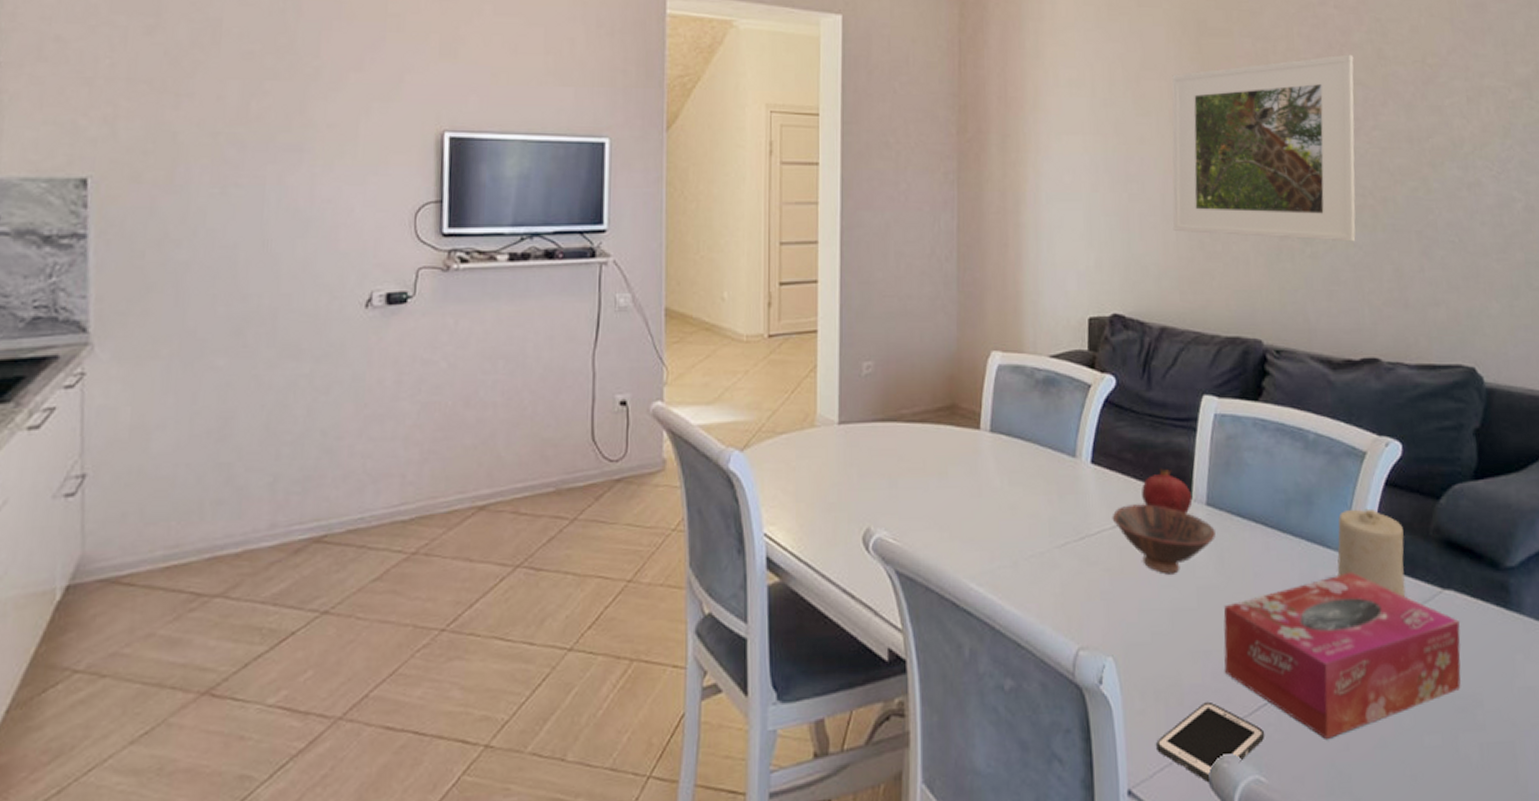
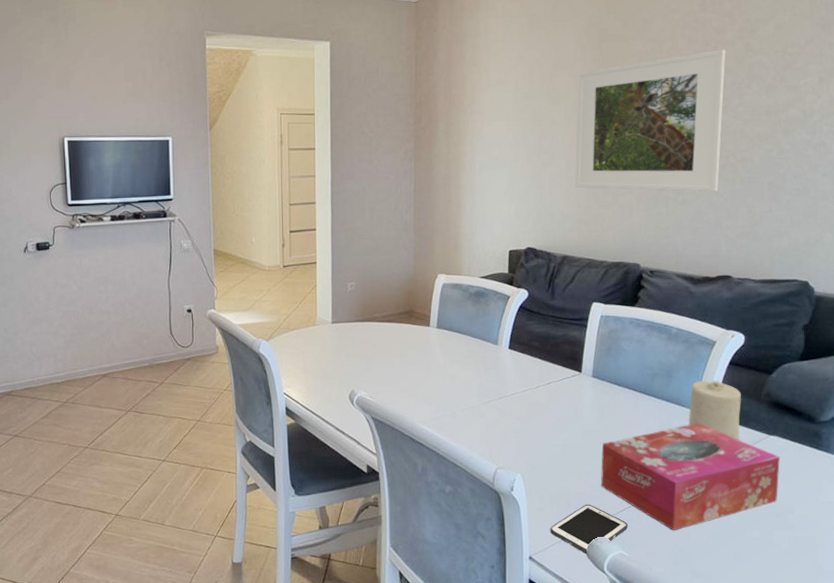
bowl: present [1112,504,1216,575] -> none [523,376,598,422]
fruit: present [1142,468,1193,514] -> none [545,352,582,383]

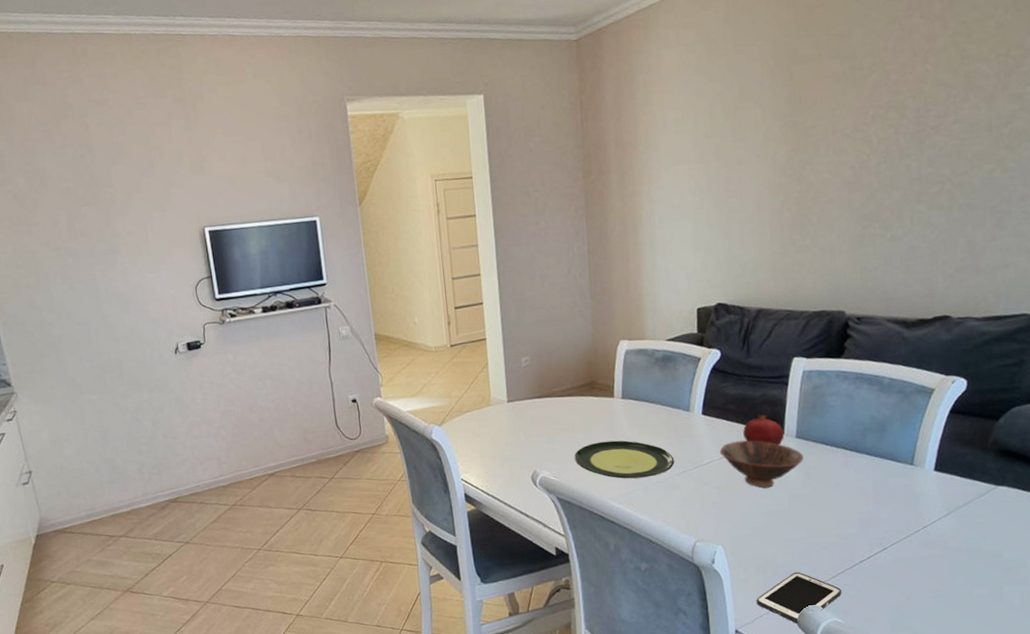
plate: none [390,367,482,404] -> present [574,440,675,479]
bowl: none [523,376,598,422] -> present [719,440,803,488]
fruit: none [545,352,582,383] -> present [743,414,785,446]
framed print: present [574,49,726,192] -> none [766,59,938,233]
tissue box: present [601,423,780,530] -> none [809,478,1010,593]
candle: present [688,380,741,440] -> none [905,431,965,494]

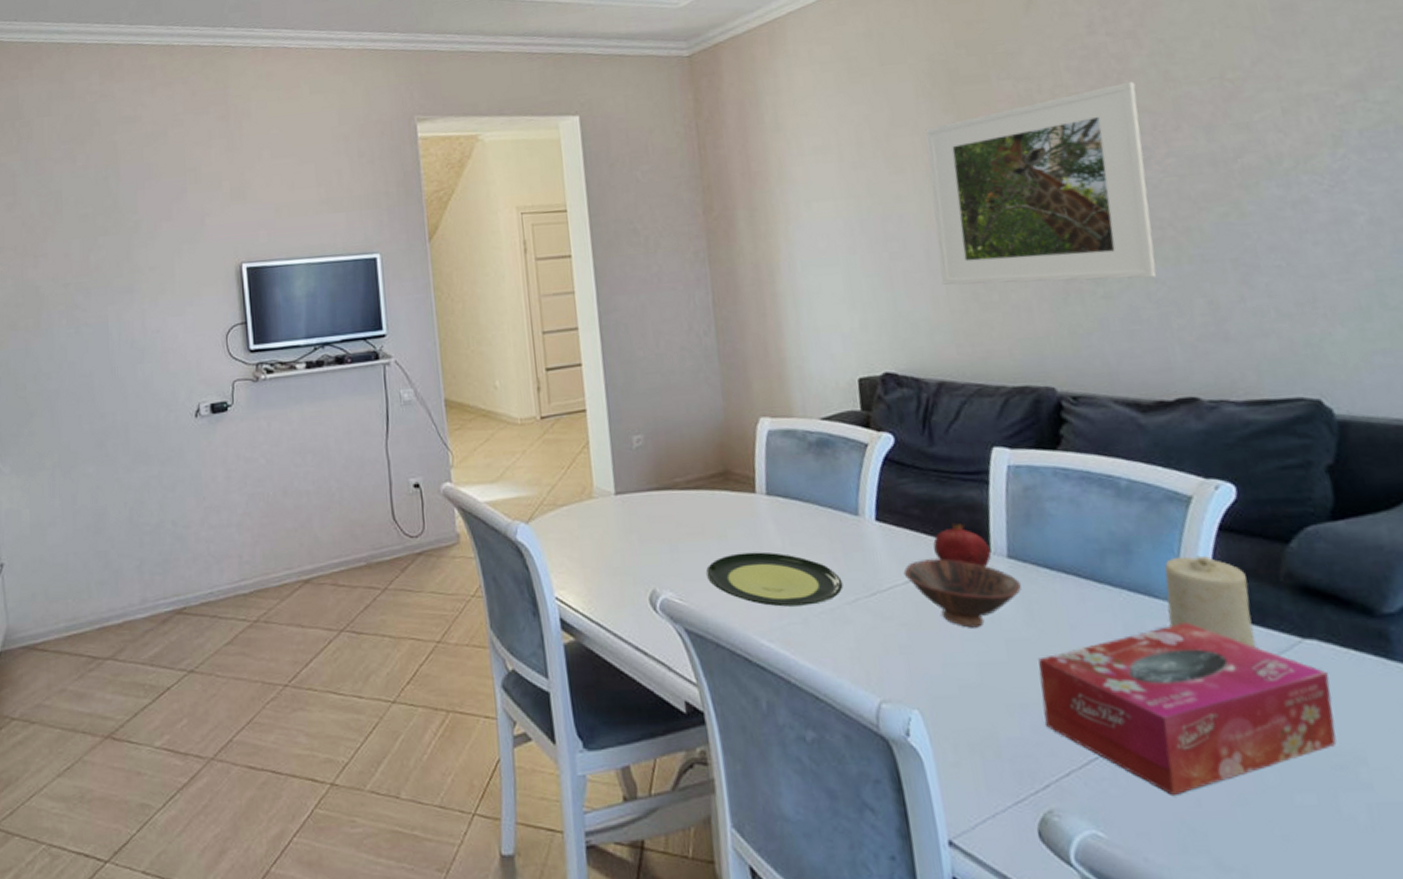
cell phone: present [756,571,842,624] -> none [975,754,1099,837]
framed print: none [766,59,938,233] -> present [925,81,1157,285]
tissue box: none [809,478,1010,593] -> present [1038,622,1337,795]
candle: none [905,431,965,494] -> present [1164,555,1256,648]

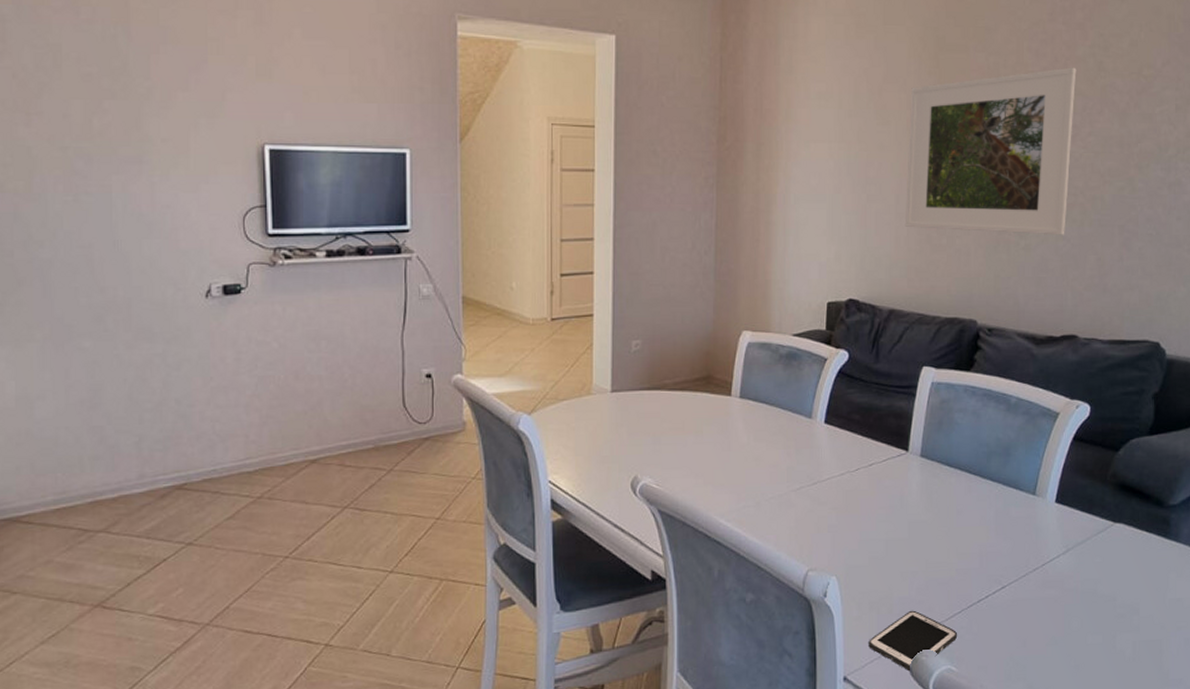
plate: present [706,551,843,607] -> none [682,446,792,493]
bowl: present [903,558,1021,628] -> none [840,456,927,512]
fruit: present [933,522,992,568] -> none [866,427,909,464]
cell phone: none [975,754,1099,837] -> present [869,610,958,672]
tissue box: present [1038,622,1337,795] -> none [928,509,1125,638]
candle: present [1164,555,1256,648] -> none [1027,459,1085,529]

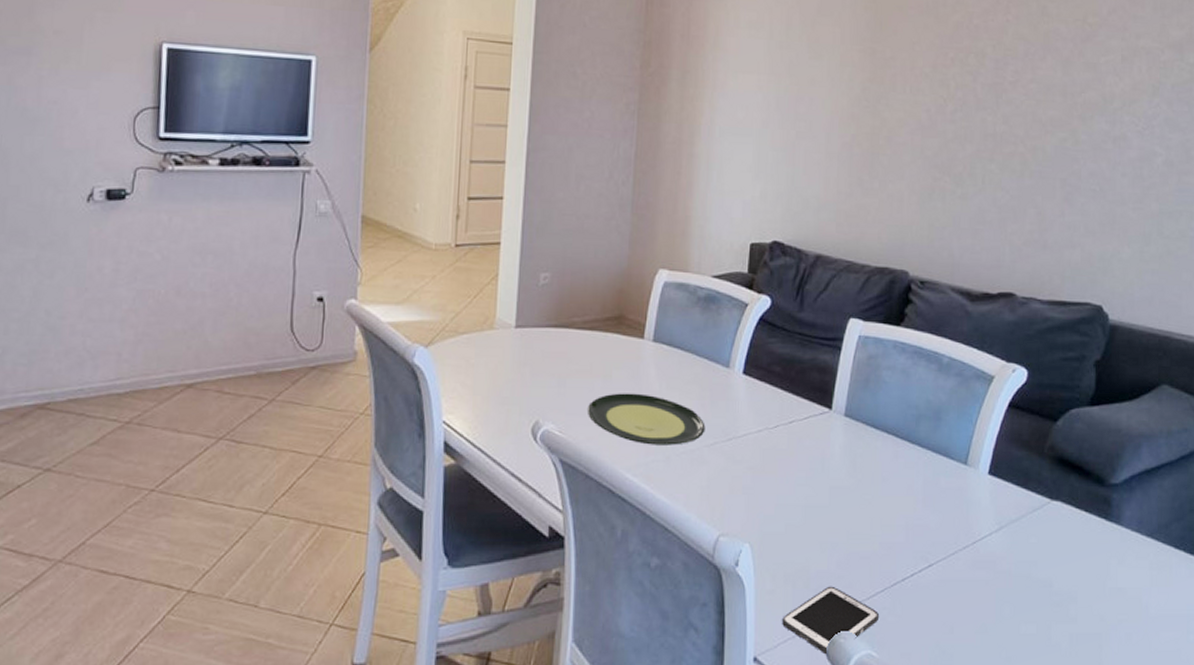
plate: none [682,446,792,493] -> present [588,393,706,445]
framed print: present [904,67,1077,235] -> none [835,10,1019,186]

